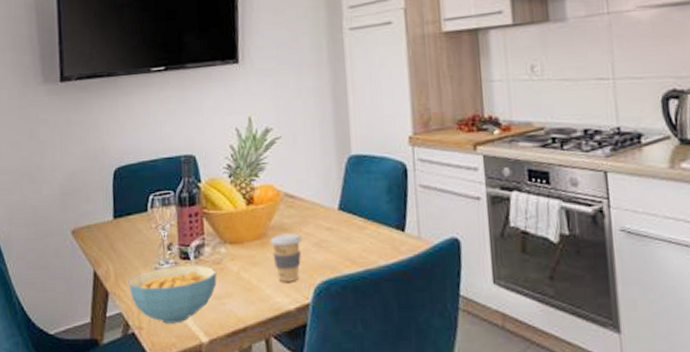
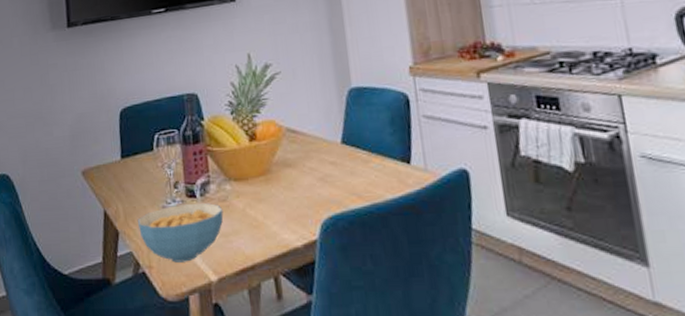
coffee cup: present [270,233,303,282] -> none [274,168,307,218]

